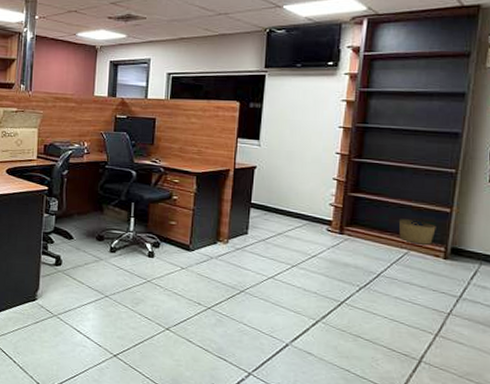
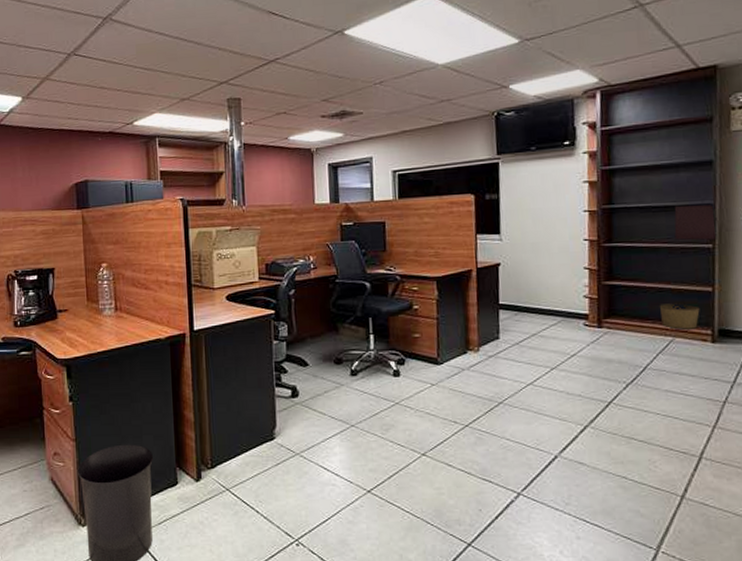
binder: none [421,130,463,166] -> present [674,205,718,241]

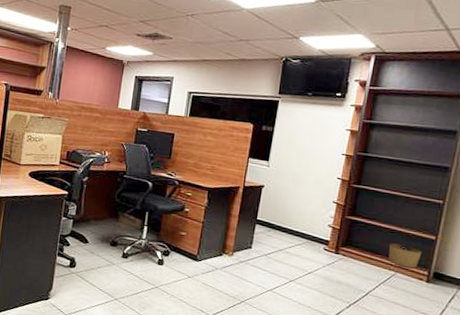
binder: present [674,205,718,241] -> none [413,163,451,198]

